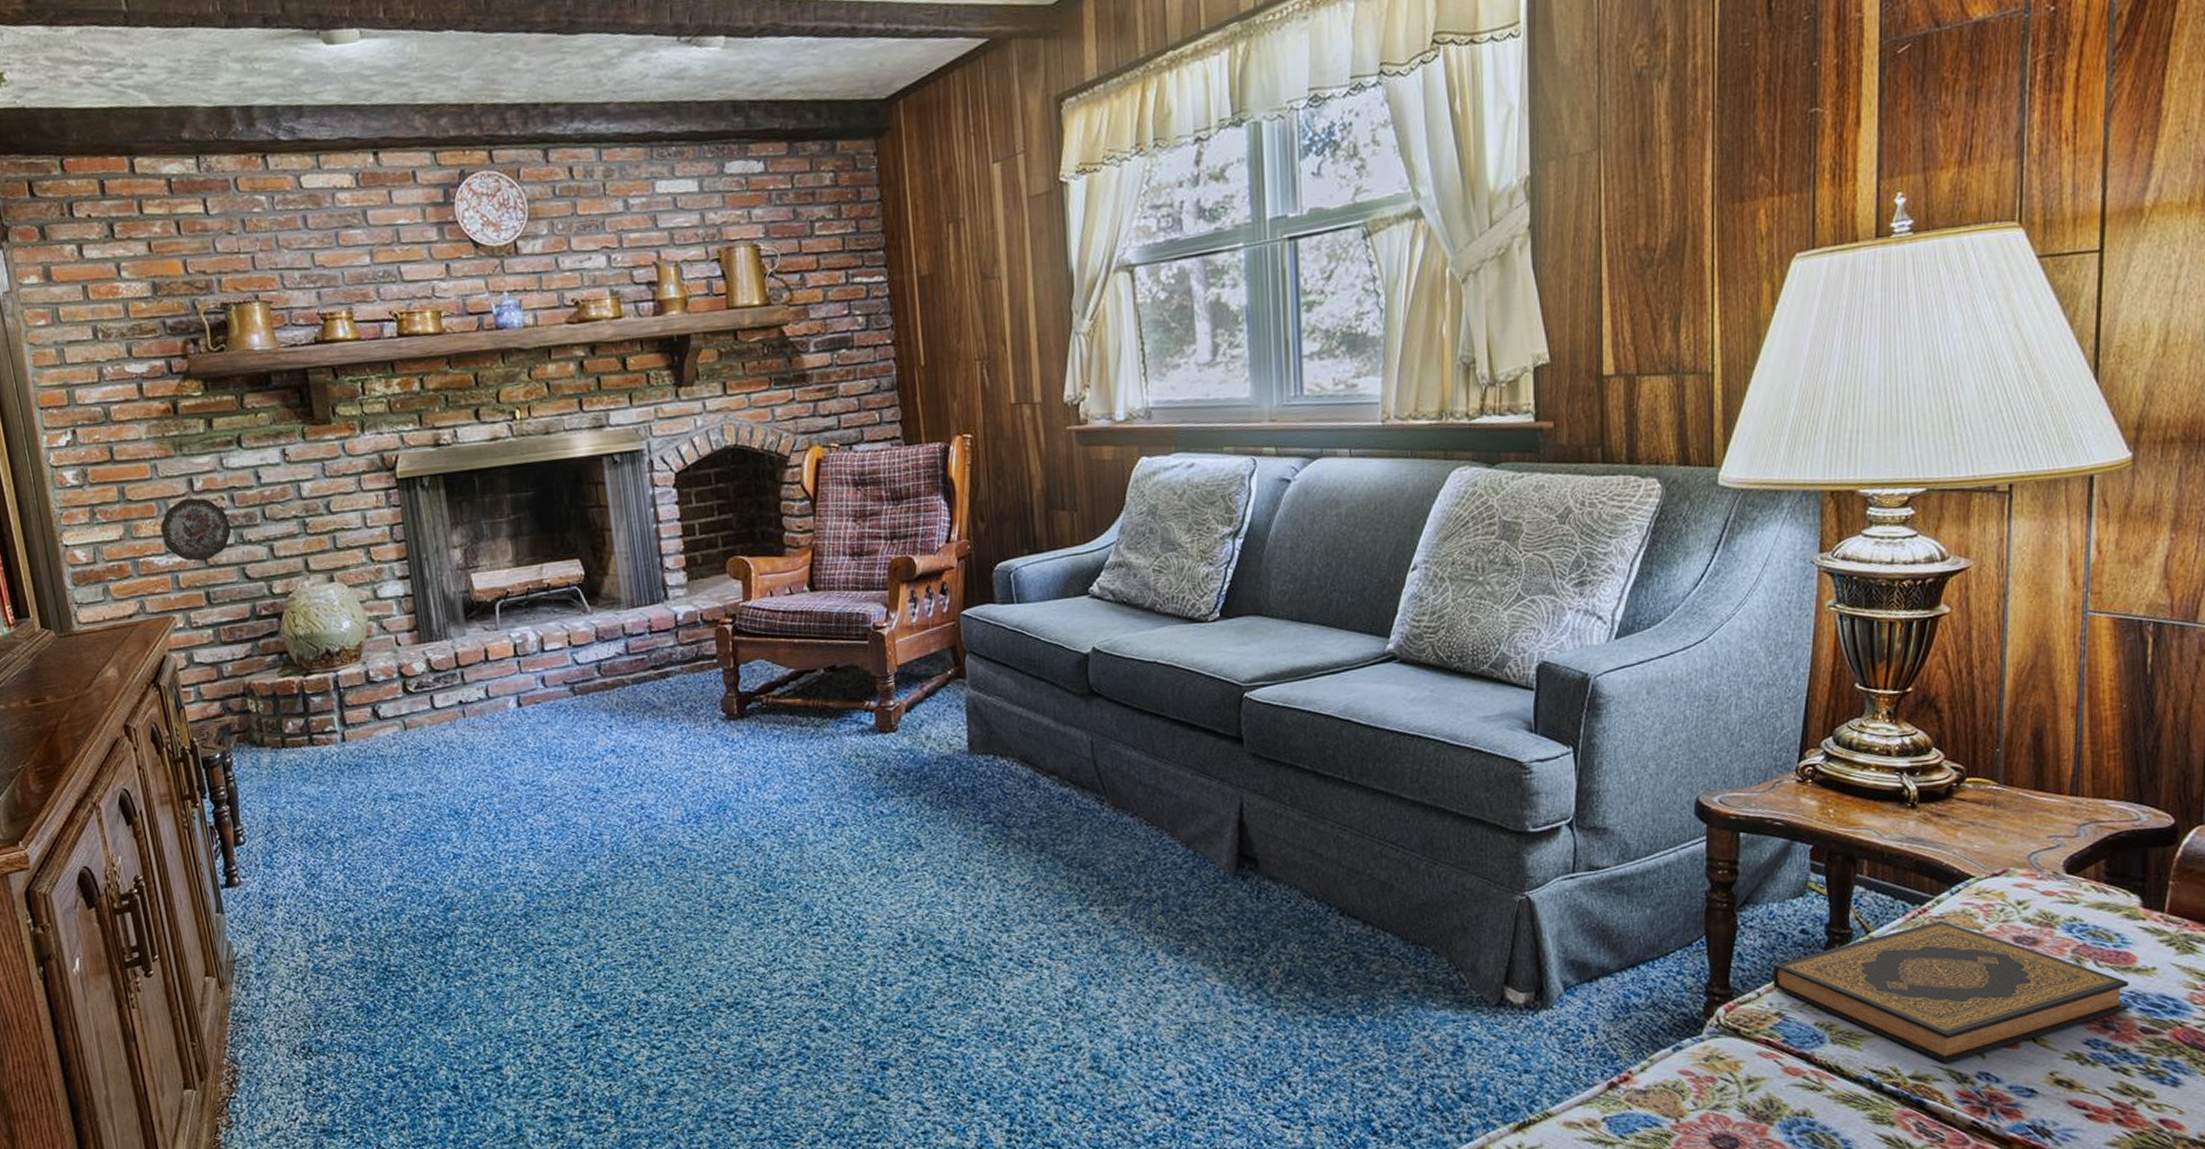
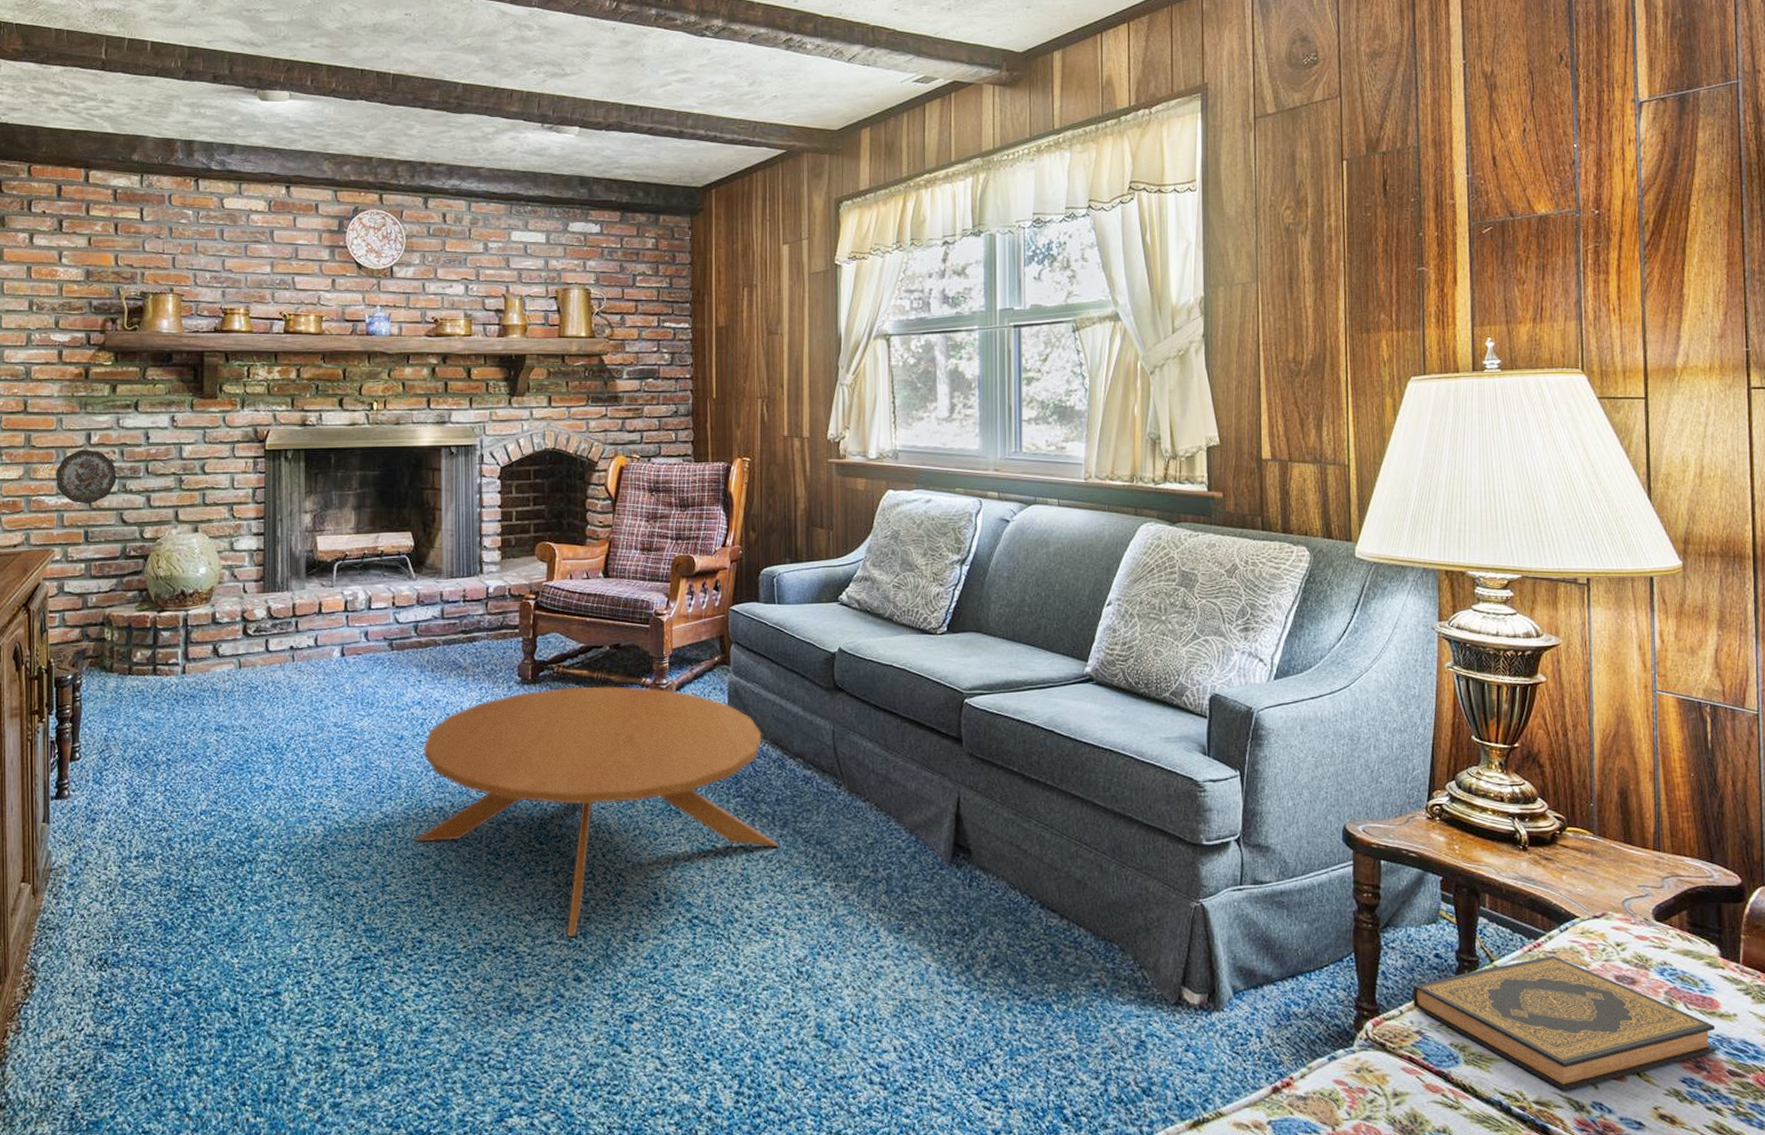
coffee table: none [624,711,1036,986] -> present [413,686,778,937]

